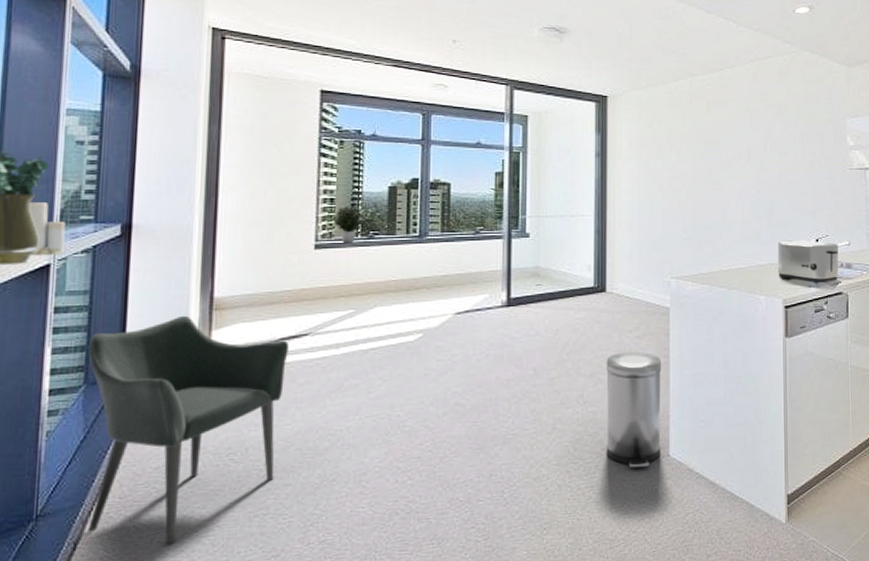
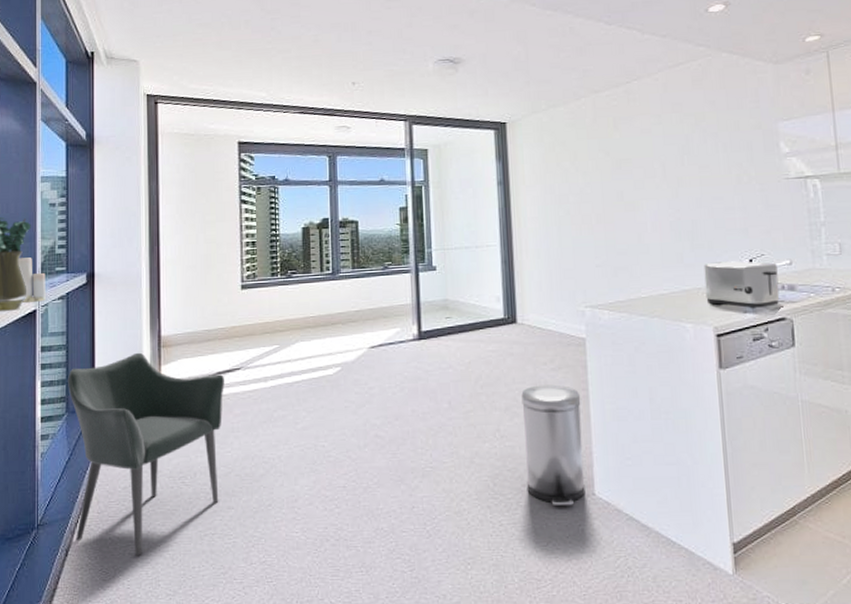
potted plant: present [333,206,365,244] -> none [256,248,283,284]

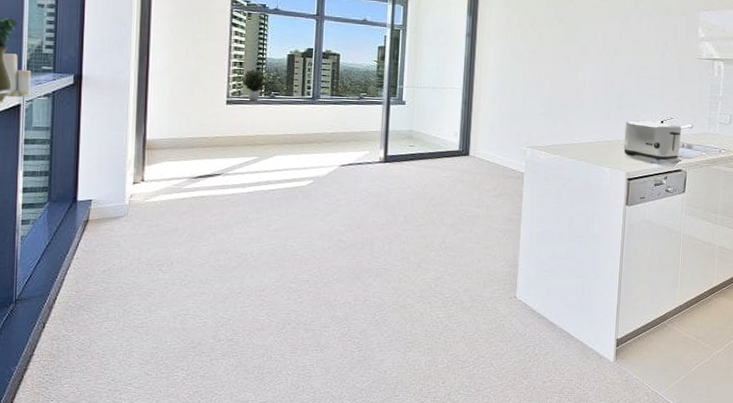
armchair: present [68,352,224,557] -> none [51,152,205,331]
potted plant: none [256,248,283,284] -> present [242,70,267,102]
pedal bin: present [521,384,585,505] -> none [462,208,515,305]

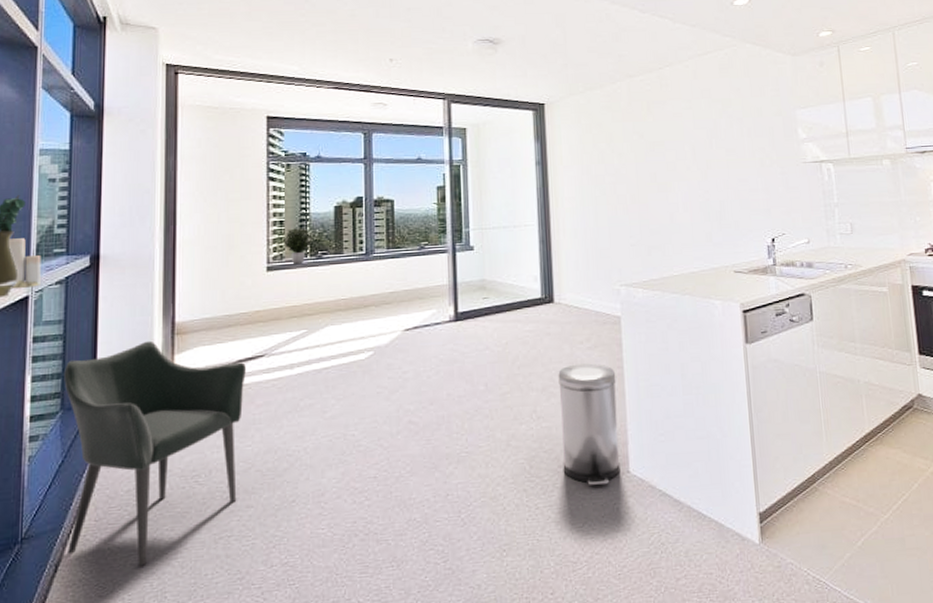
armchair: none [51,152,205,331] -> present [64,340,246,567]
pedal bin: none [462,208,515,305] -> present [558,363,620,485]
toaster: present [623,120,681,161] -> none [731,240,799,285]

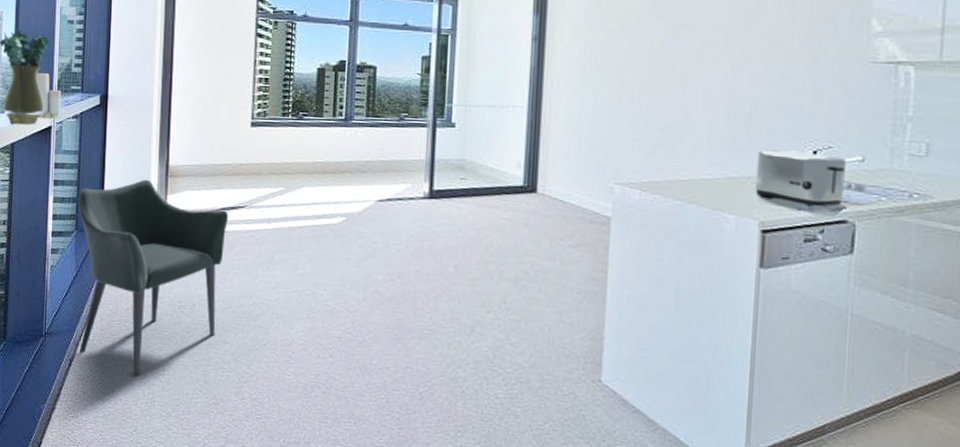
potted plant: present [284,228,313,265] -> none [267,87,295,124]
pedal bin: present [558,363,620,485] -> none [528,260,598,389]
toaster: none [731,240,799,285] -> present [755,149,846,207]

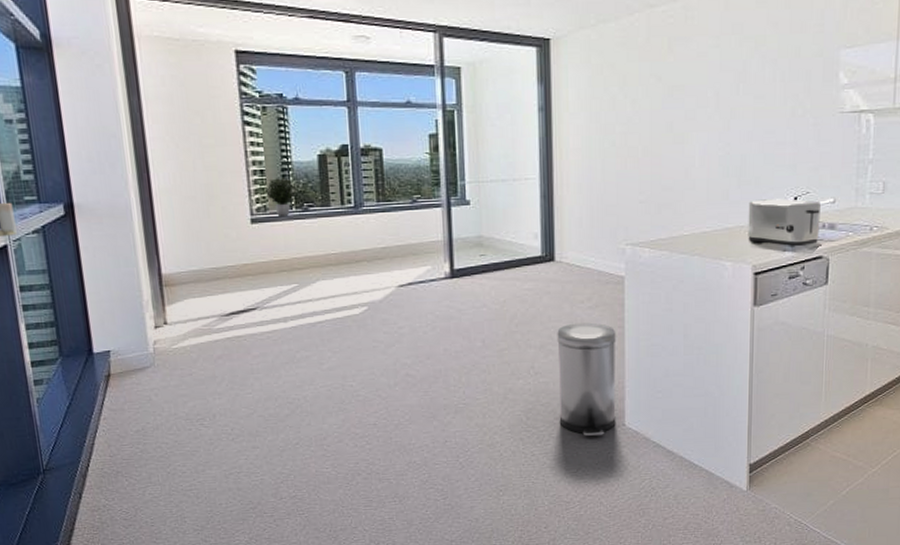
armchair: present [78,179,228,376] -> none [56,292,243,497]
potted plant: none [267,87,295,124] -> present [266,178,297,218]
pedal bin: none [528,260,598,389] -> present [557,322,616,436]

